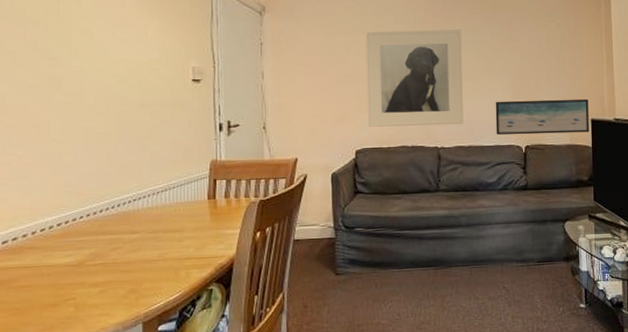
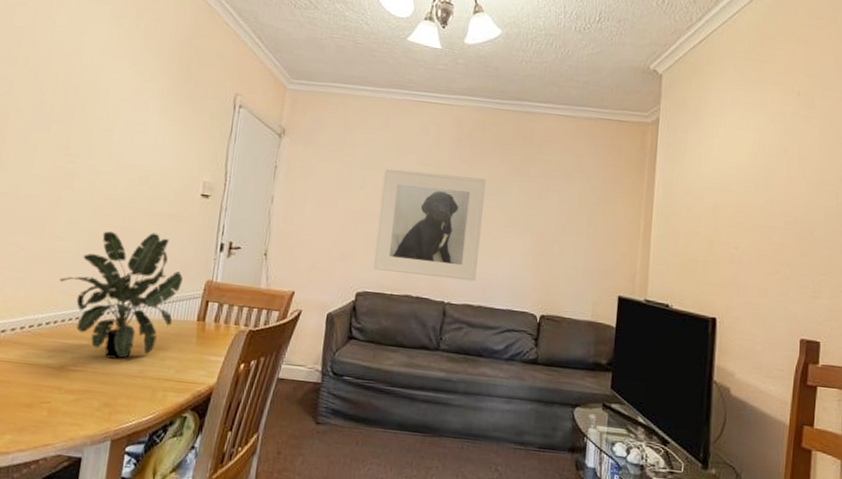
potted plant: none [63,123,187,248] -> present [59,231,183,359]
wall art: present [495,98,589,136] -> none [509,261,618,311]

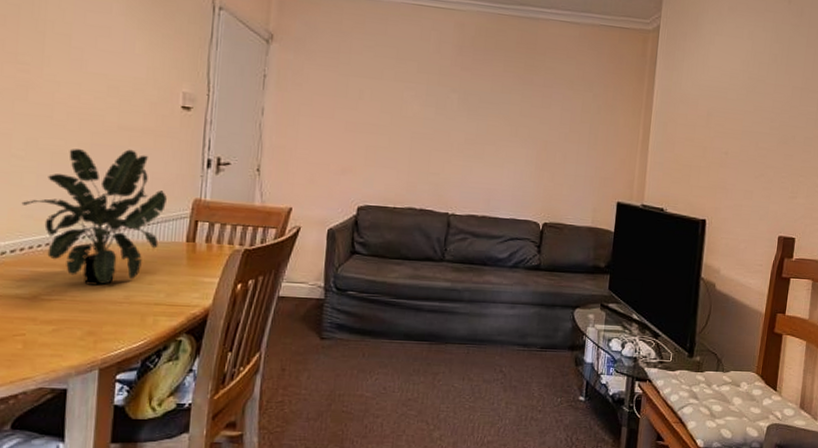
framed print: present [374,169,486,282] -> none [375,77,489,192]

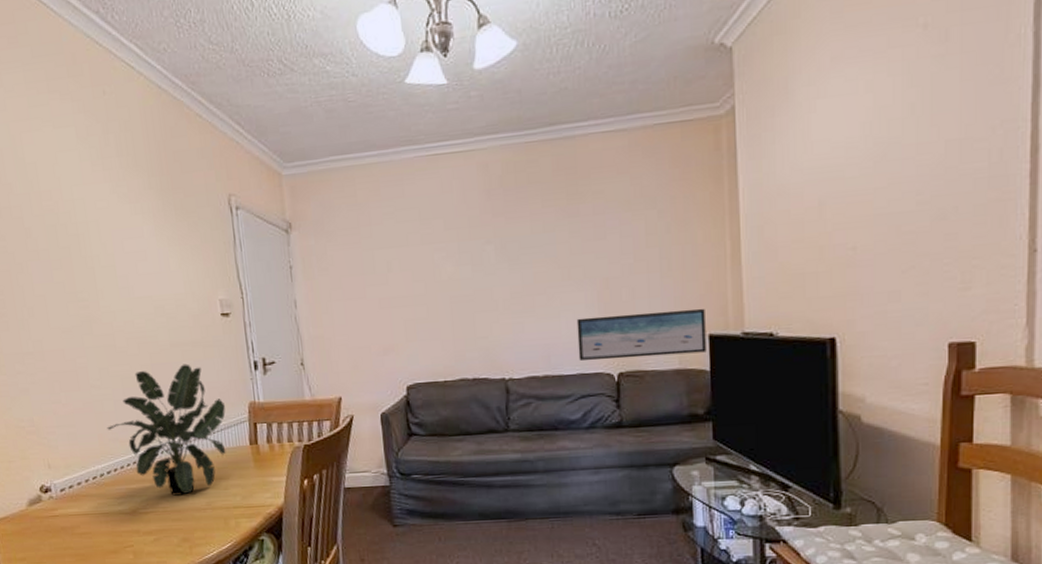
wall art: none [513,171,617,216] -> present [576,308,706,361]

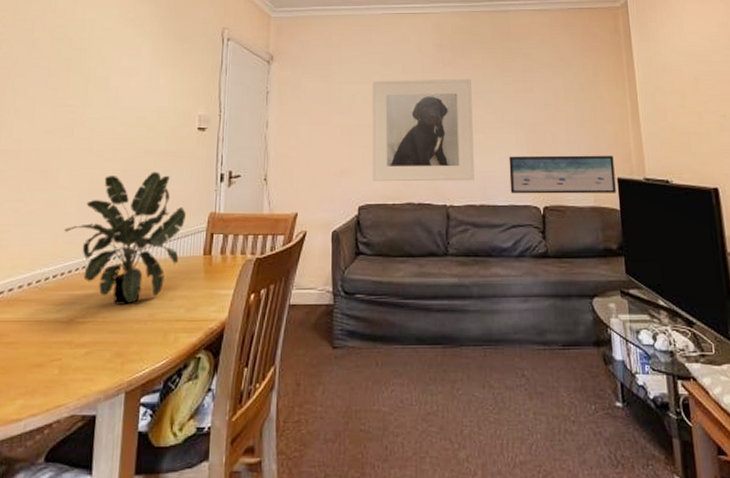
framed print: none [409,230,536,358] -> present [372,79,475,182]

